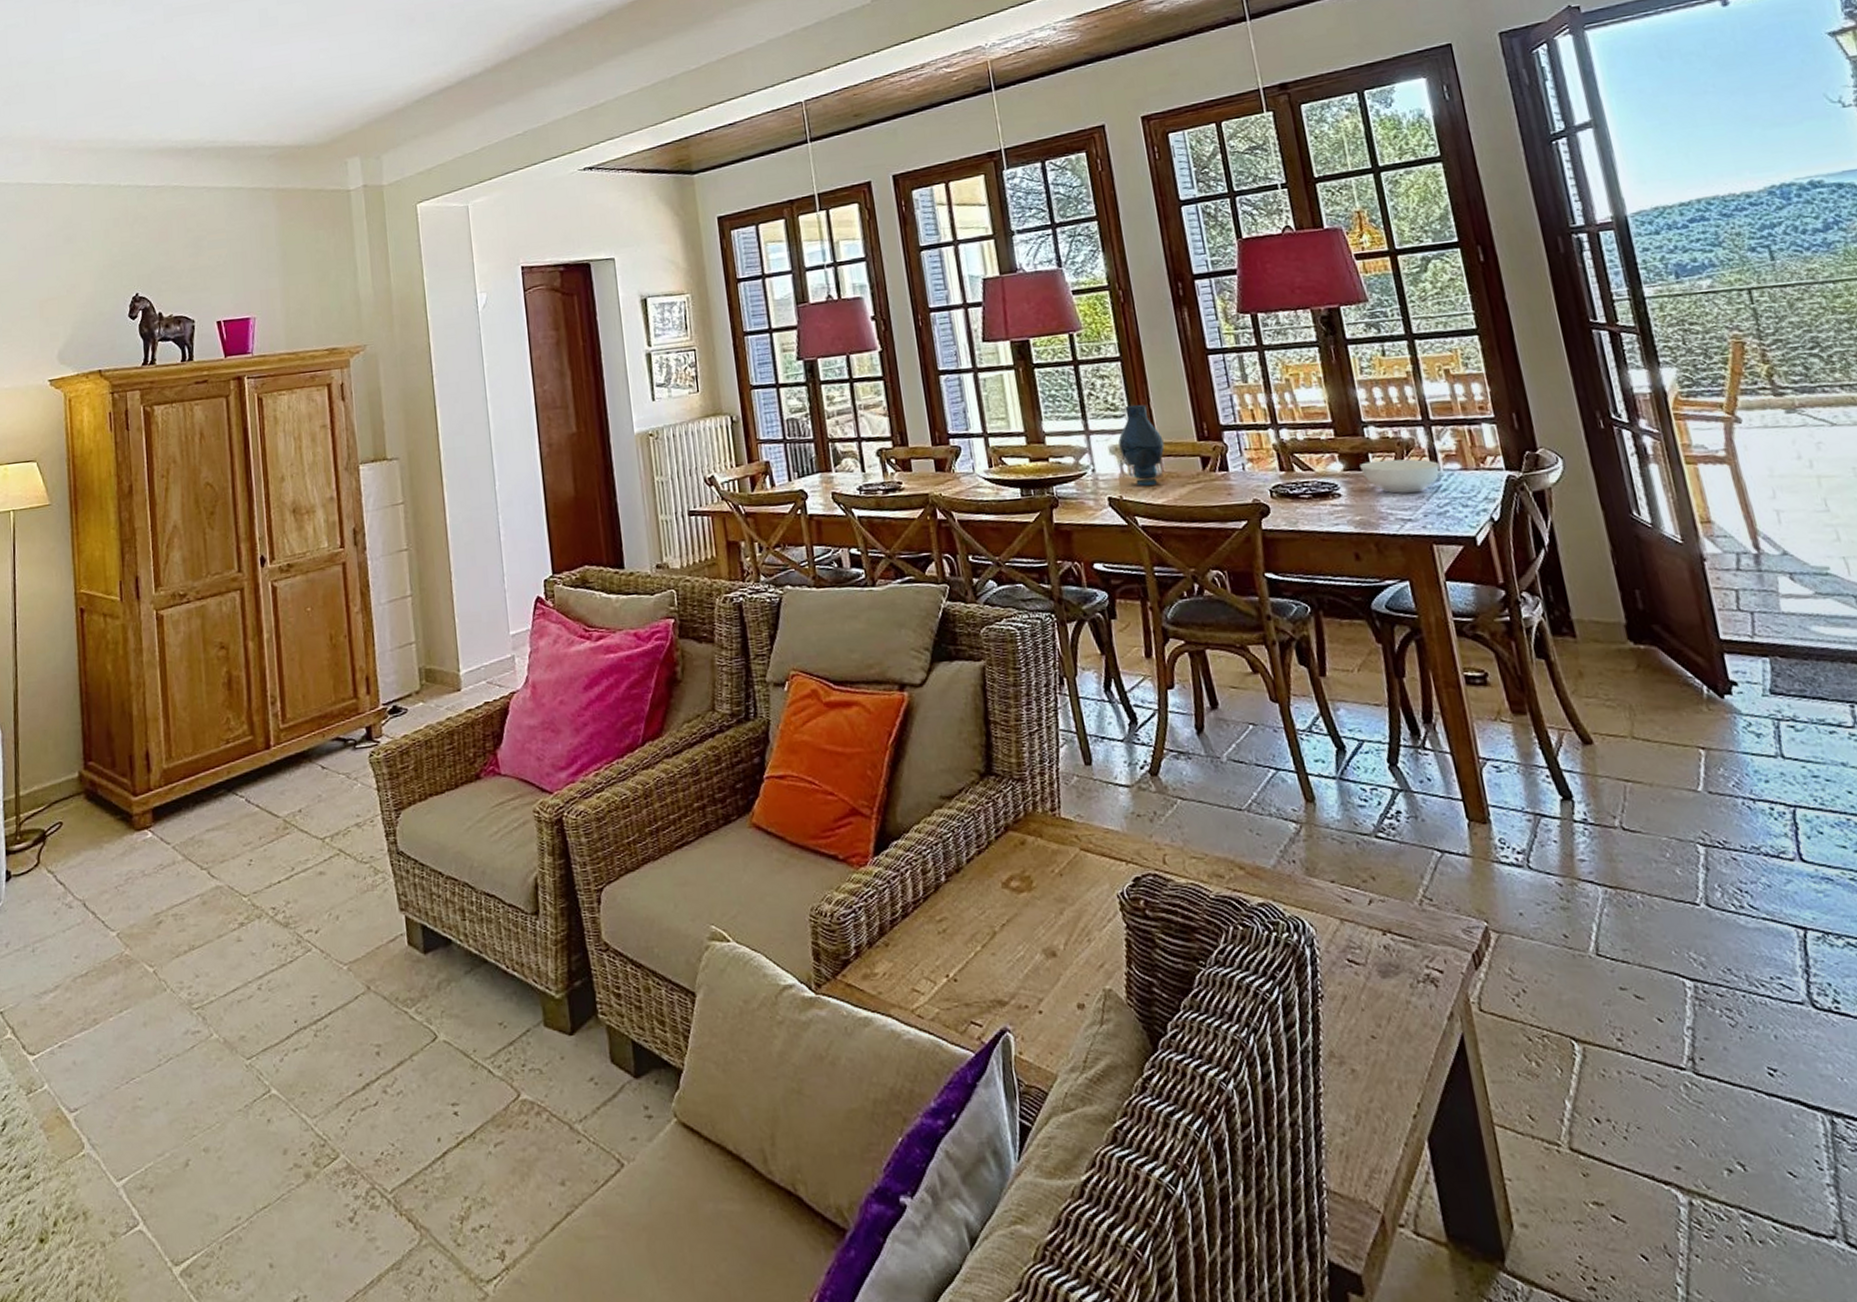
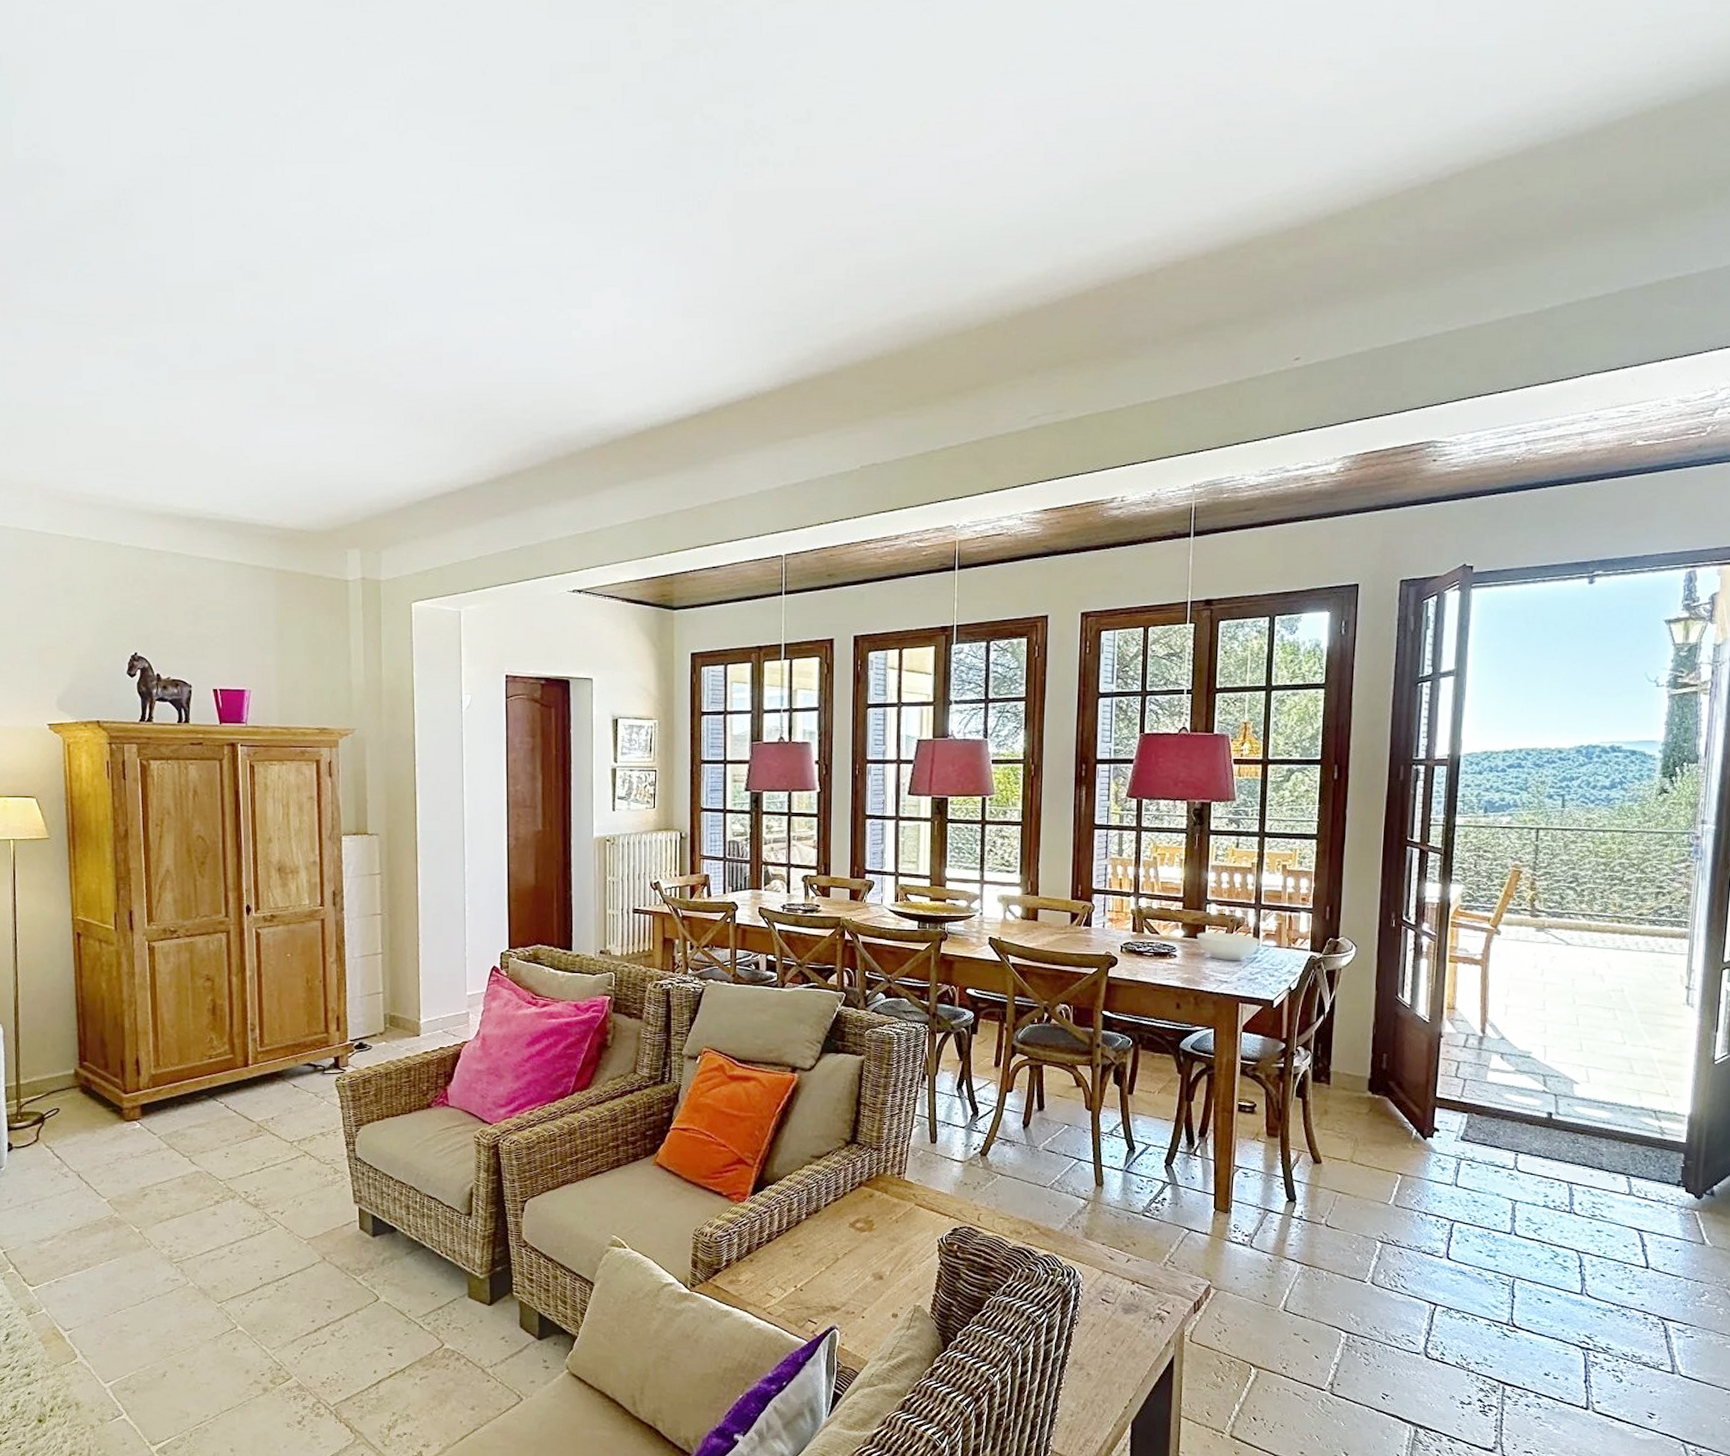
vase: present [1118,404,1165,486] -> none [1006,863,1044,931]

